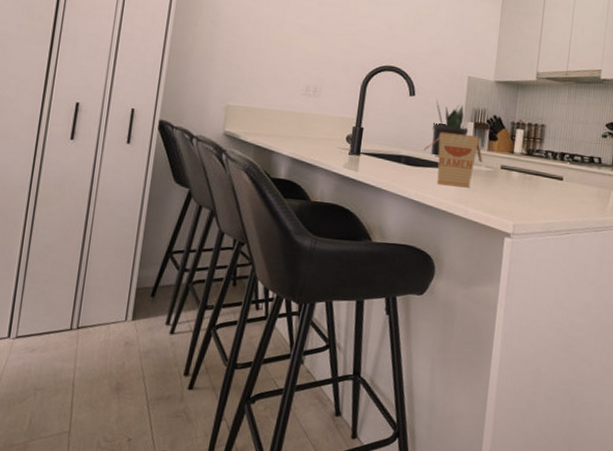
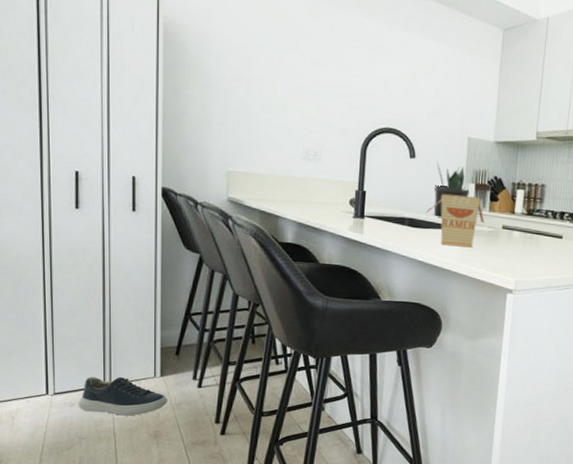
shoe: none [39,319,137,365] -> present [78,376,168,416]

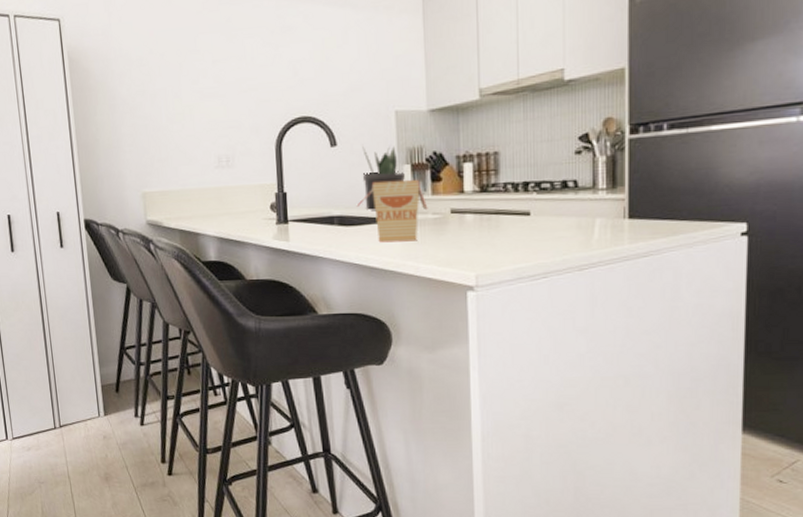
shoe: present [78,376,168,416] -> none [34,418,114,458]

